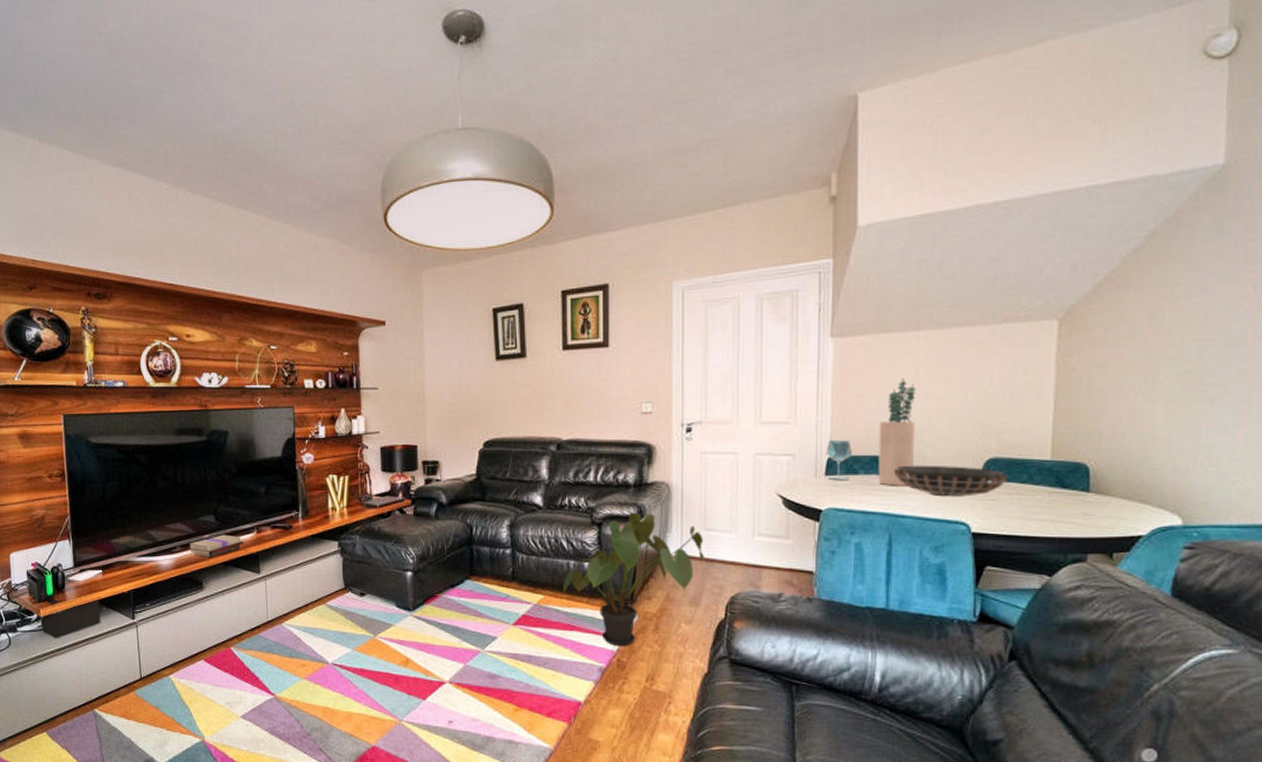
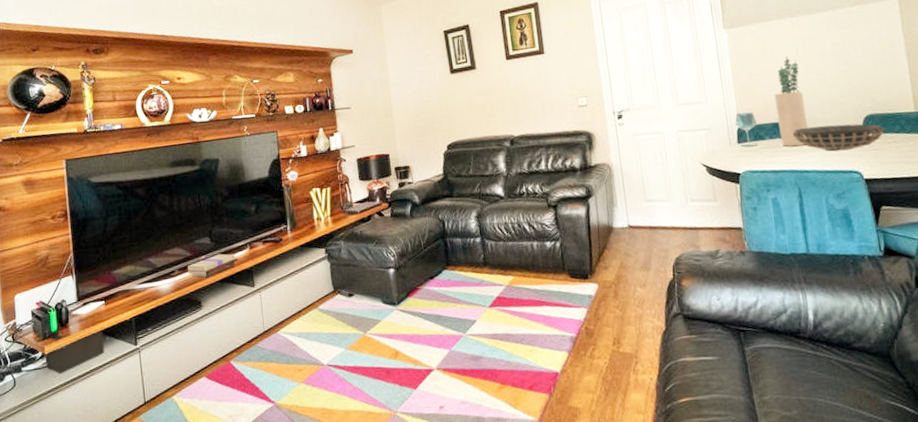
house plant: present [562,512,705,646] -> none [529,192,649,315]

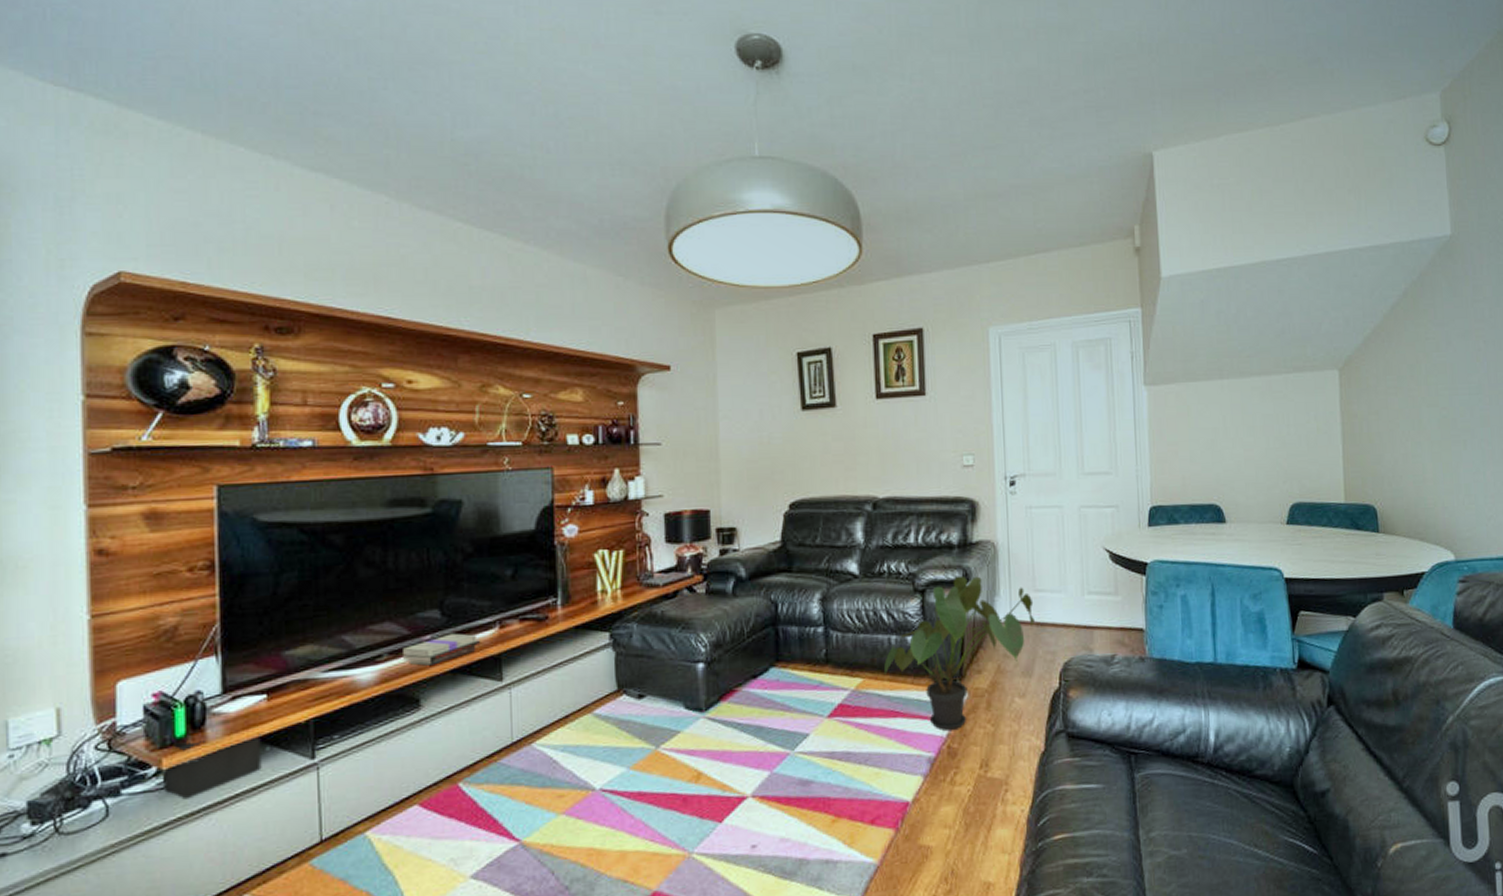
house plant: none [529,192,649,315] -> present [883,575,1036,730]
wine glass: present [735,112,758,147] -> none [1147,489,1173,532]
vase: present [774,56,808,147] -> none [1194,426,1229,535]
decorative bowl: present [792,124,885,151] -> none [1210,512,1311,544]

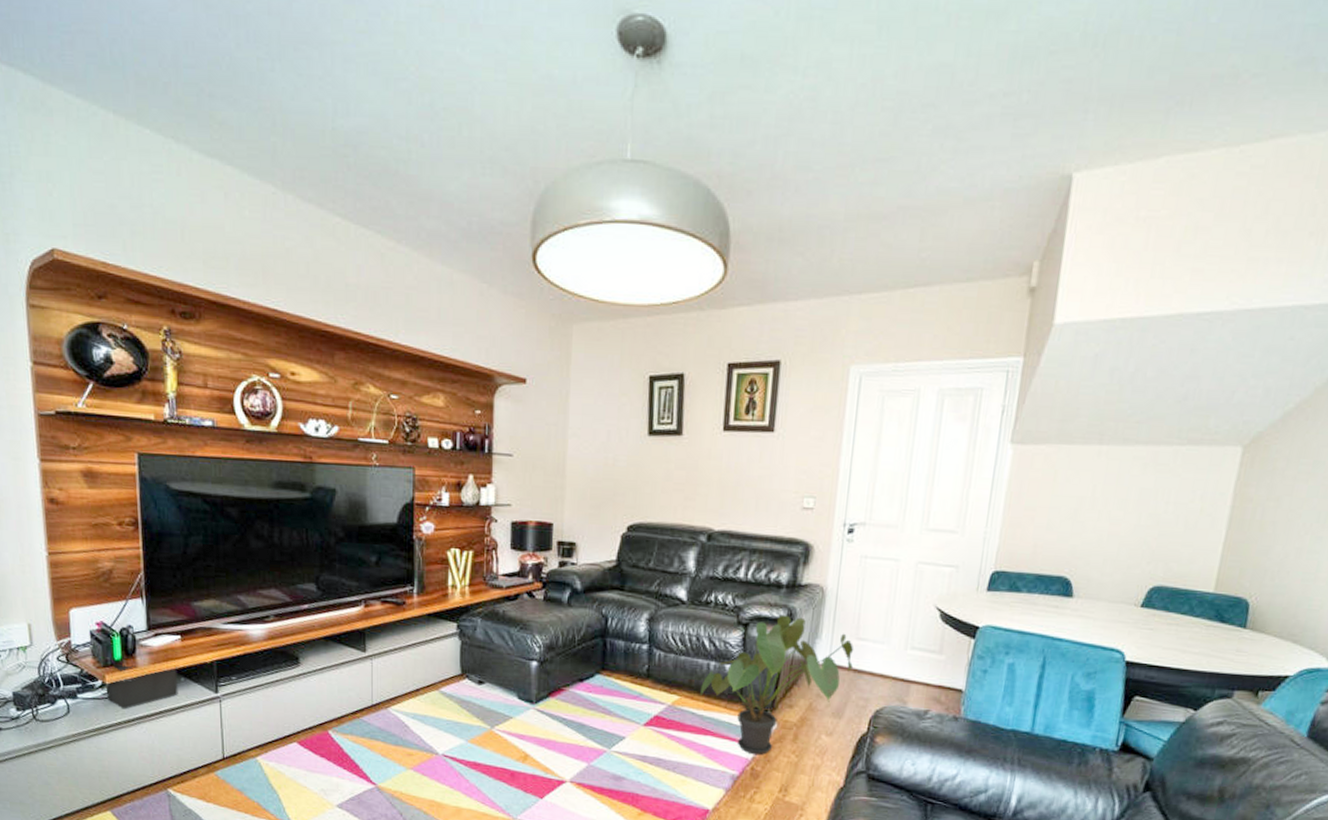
books: present [403,633,481,666] -> none [286,605,349,631]

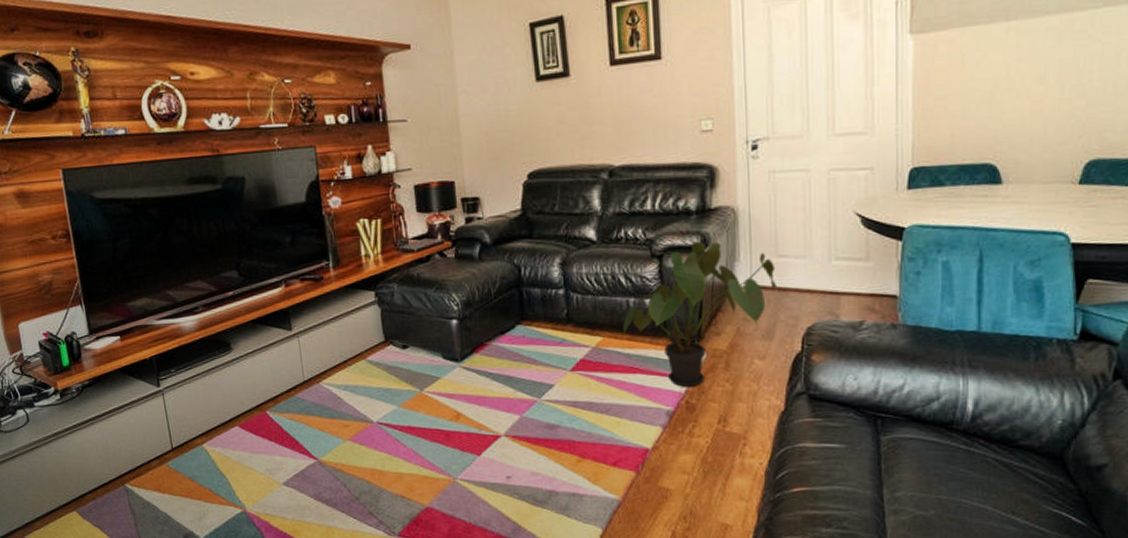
speaker: present [89,663,186,710] -> none [43,366,129,412]

